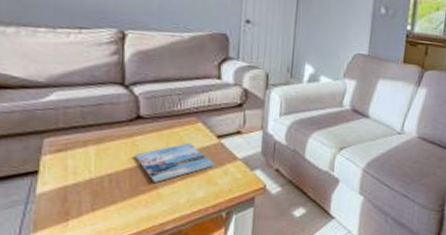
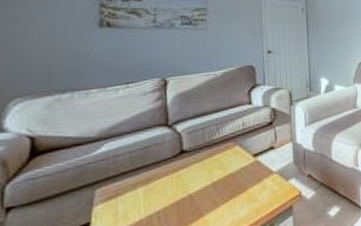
magazine: present [135,142,215,182] -> none [181,166,253,211]

